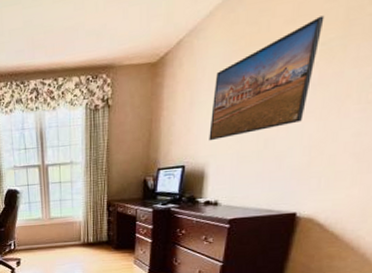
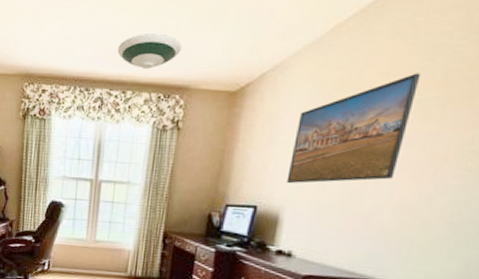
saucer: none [44,15,103,54] -> present [117,34,182,69]

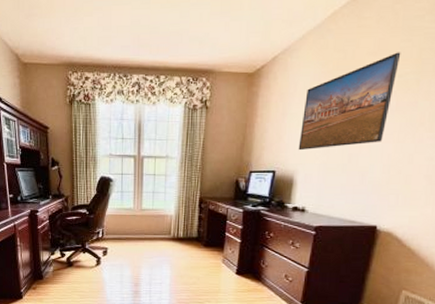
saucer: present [117,34,182,69] -> none [150,23,205,55]

